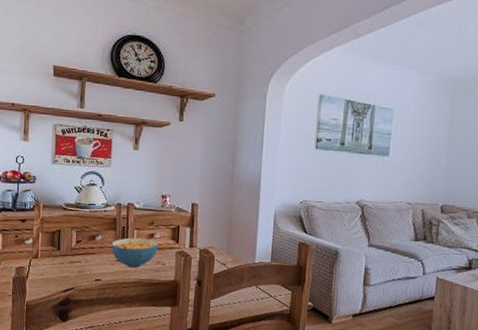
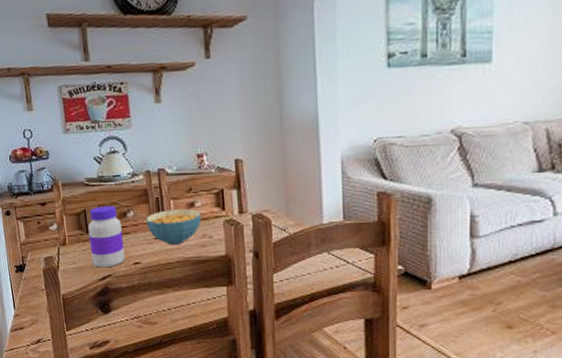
jar: none [58,228,89,282] -> present [87,206,125,268]

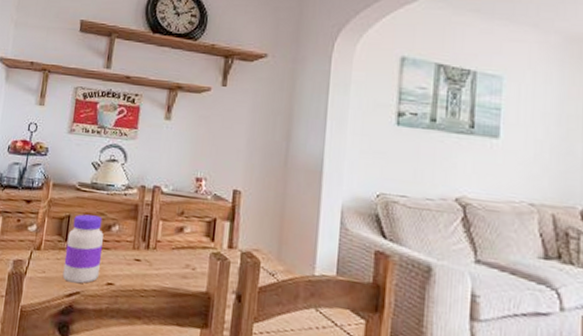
cereal bowl: present [146,209,201,245] -> none [129,230,188,271]

